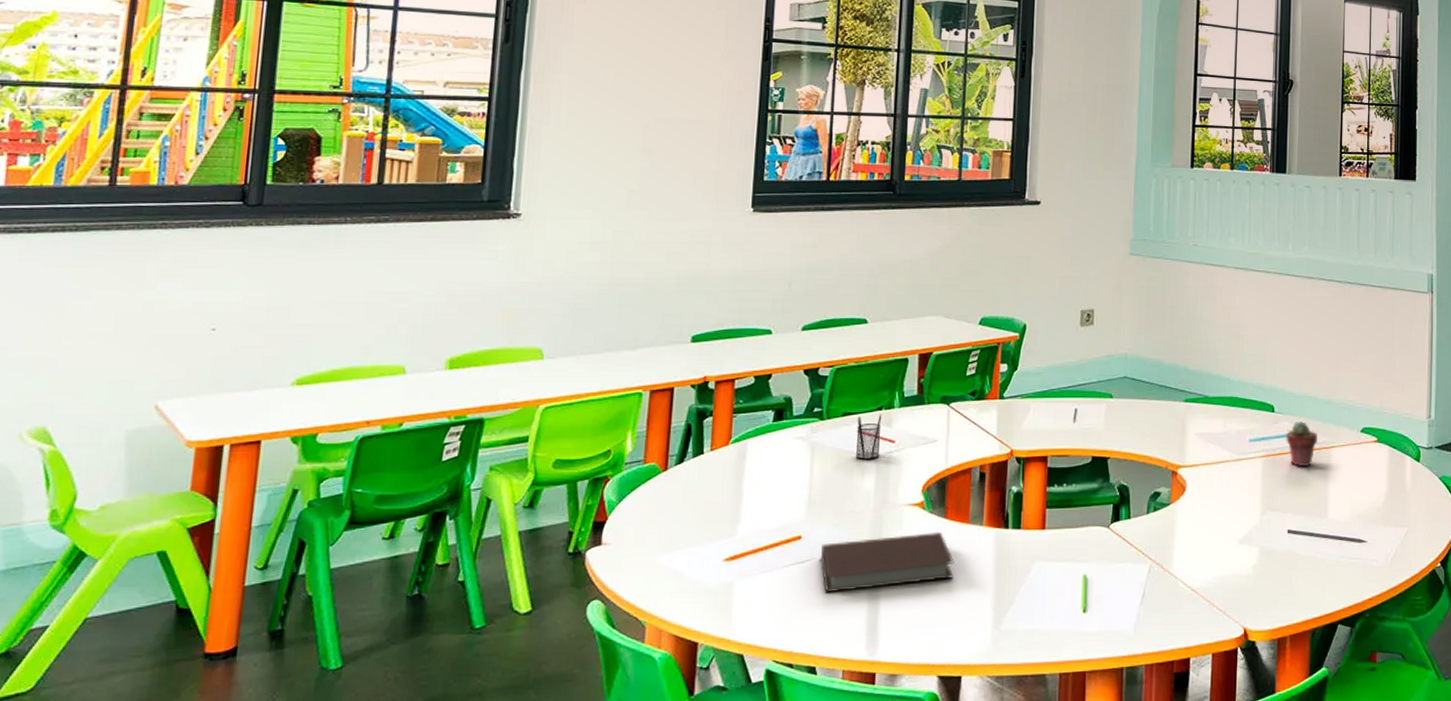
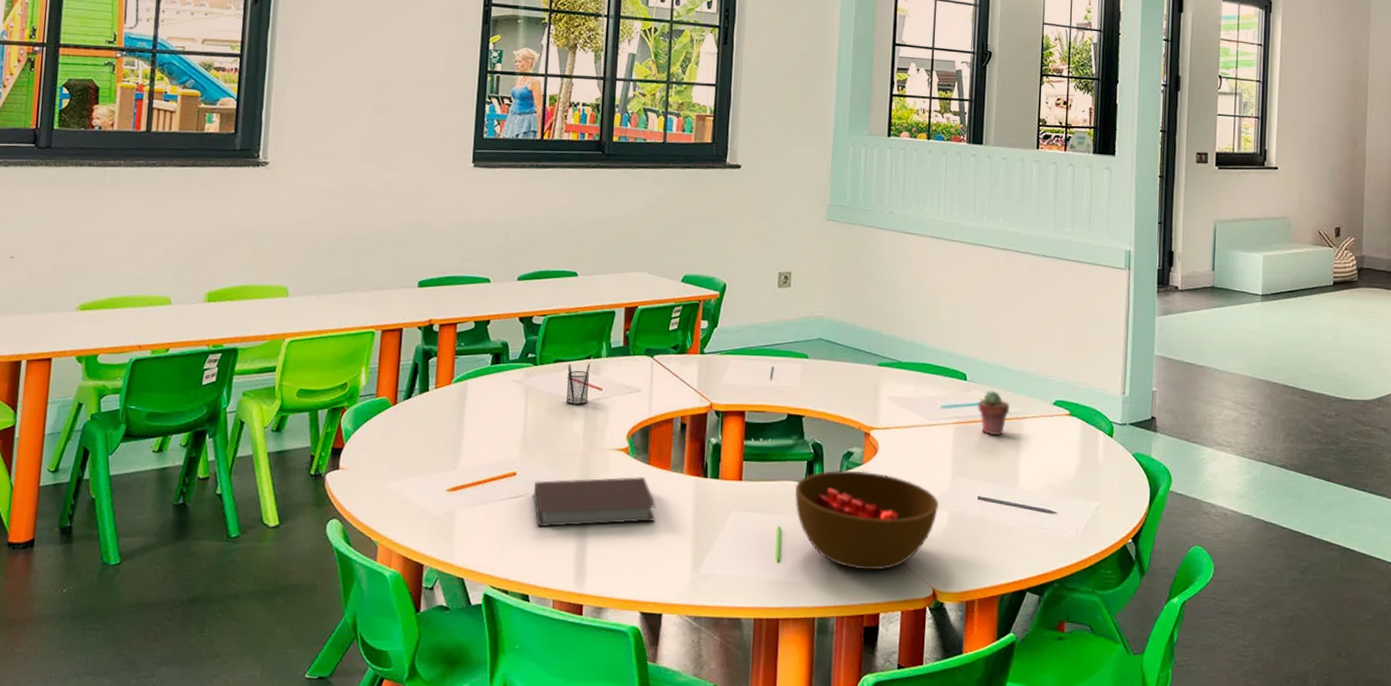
bowl: none [1100,511,1249,614] -> present [794,471,939,571]

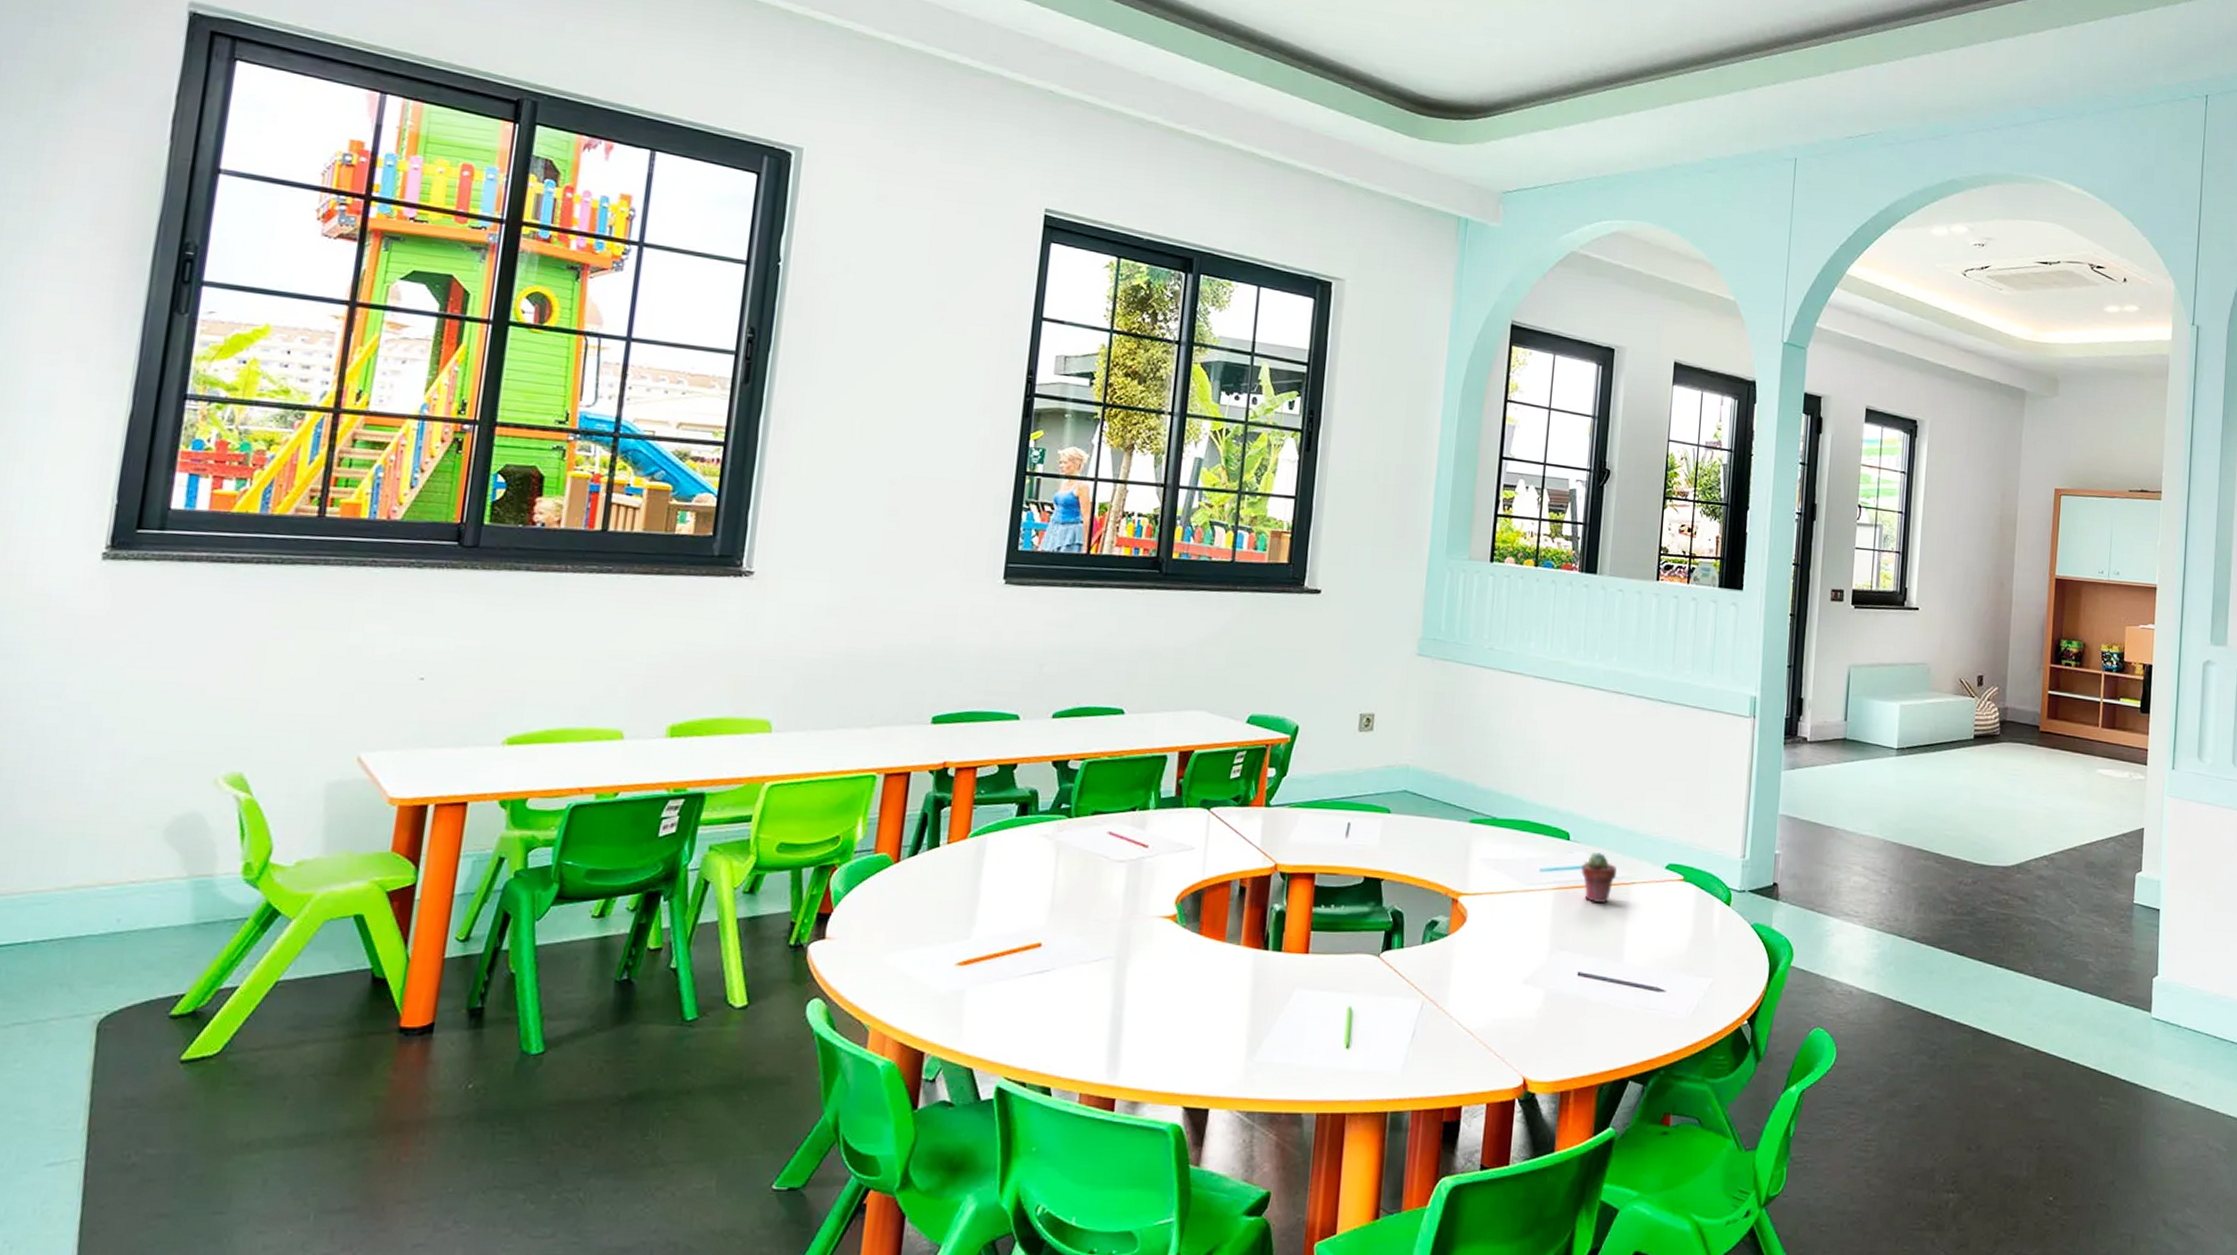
notebook: present [534,476,657,527] -> none [1061,948,1207,1008]
pencil holder: present [565,362,591,405] -> none [1104,814,1136,865]
bowl: present [794,471,939,571] -> none [1369,942,1534,1057]

